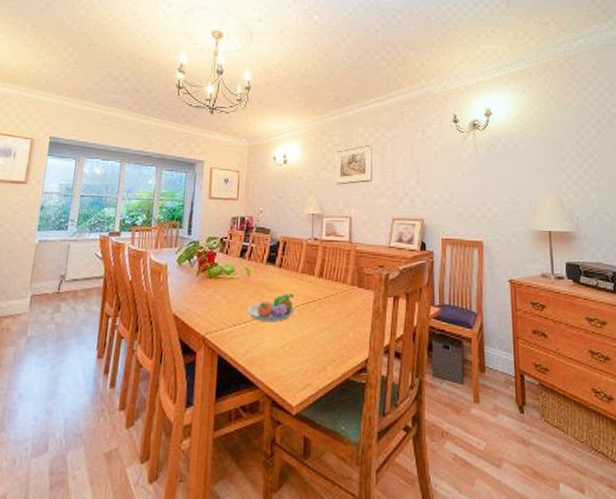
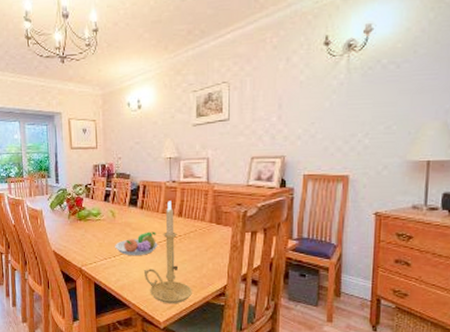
candle holder: none [277,260,331,383] -> present [143,201,192,304]

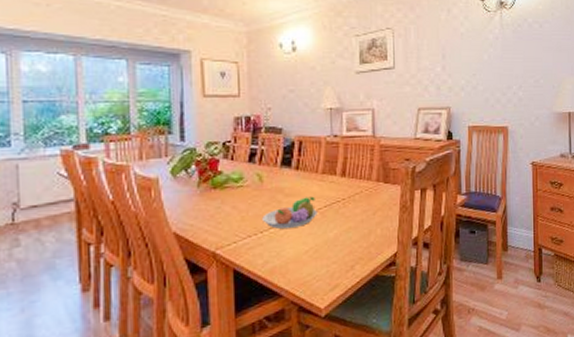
candle holder: present [143,201,192,304] -> none [299,158,359,285]

